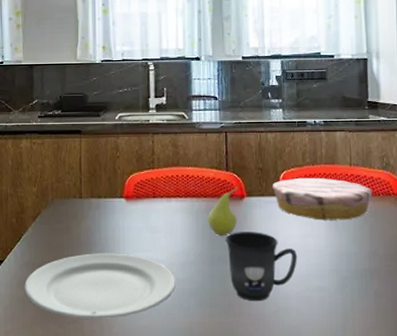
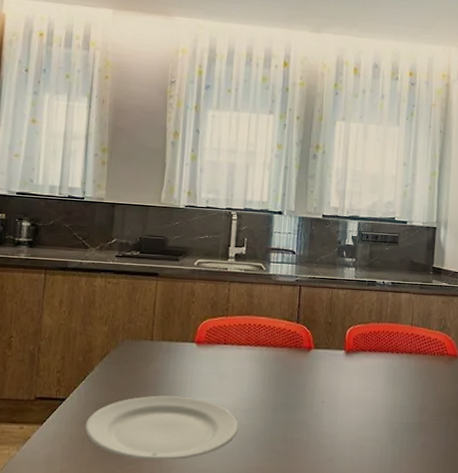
fruit: present [208,186,238,236] -> none [275,338,307,385]
mug: present [225,232,298,302] -> none [290,382,356,449]
plate: present [272,177,372,220] -> none [338,333,429,376]

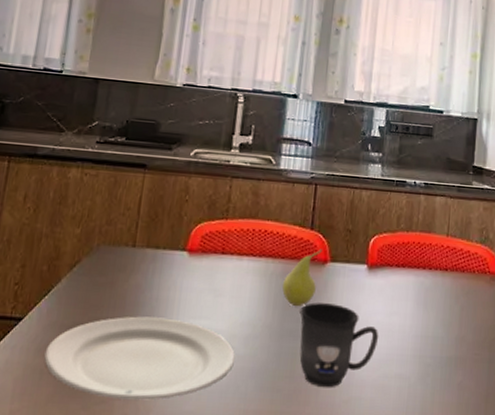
fruit: none [275,338,307,385] -> present [282,249,322,306]
mug: none [290,382,356,449] -> present [299,302,379,388]

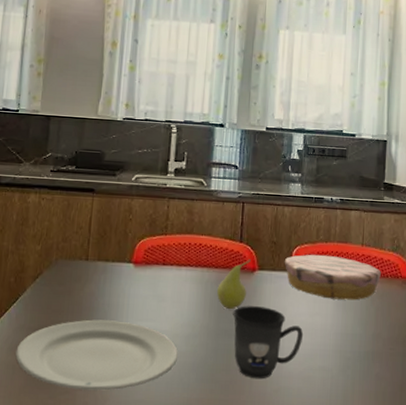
plate: none [359,244,467,298] -> present [284,254,381,300]

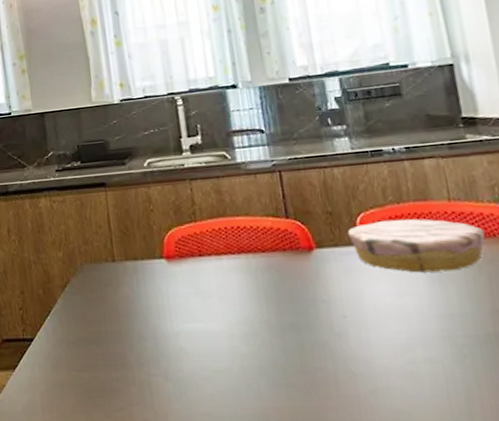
plate: present [15,319,179,391] -> none [60,325,240,405]
fruit: present [217,259,251,309] -> none [270,236,308,298]
mug: present [233,306,304,379] -> none [295,291,394,380]

